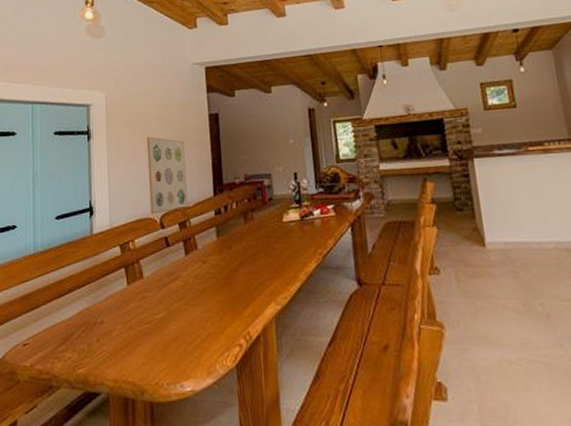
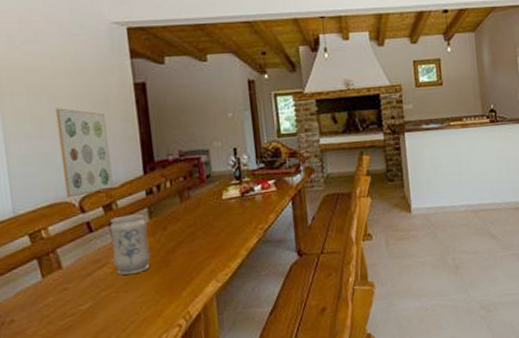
vase: none [183,232,217,289] -> present [109,213,151,275]

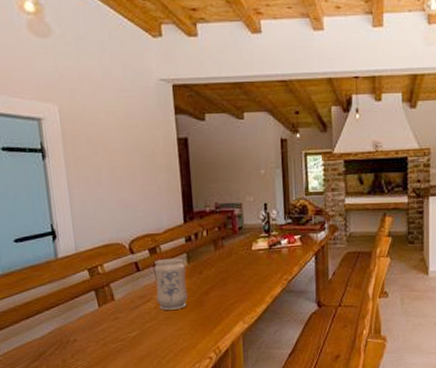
wall art: present [55,108,114,198] -> none [110,159,158,240]

